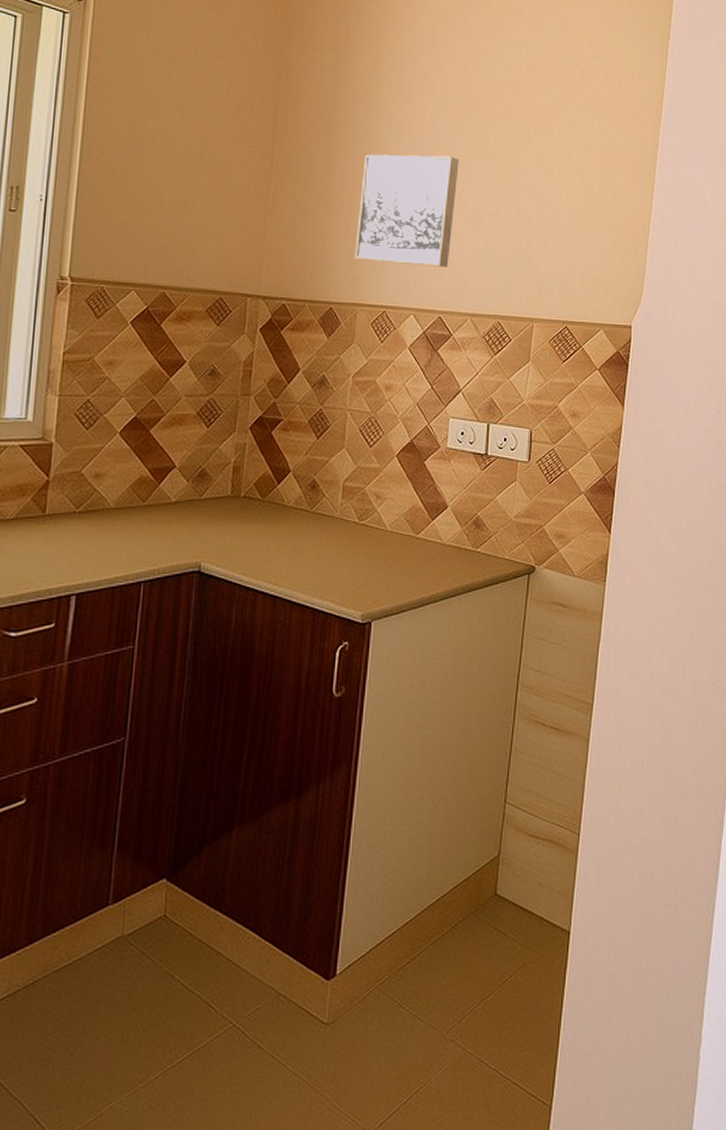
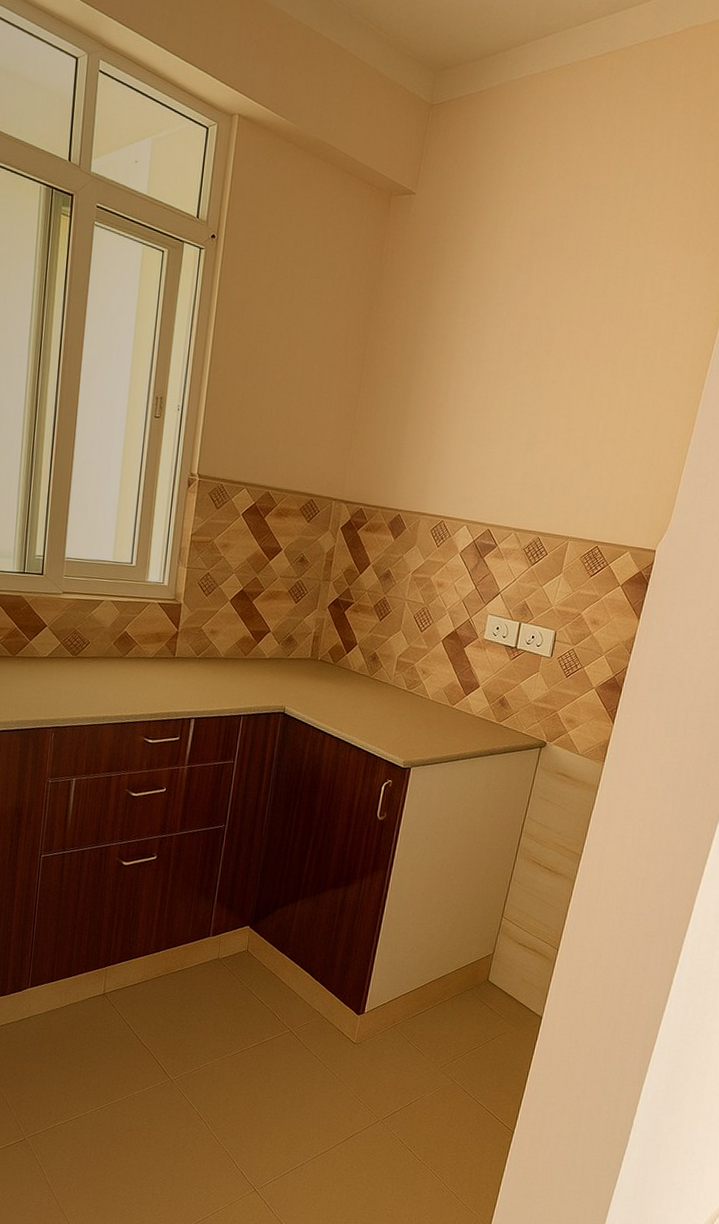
wall art: present [354,154,459,267] -> none [421,383,519,487]

